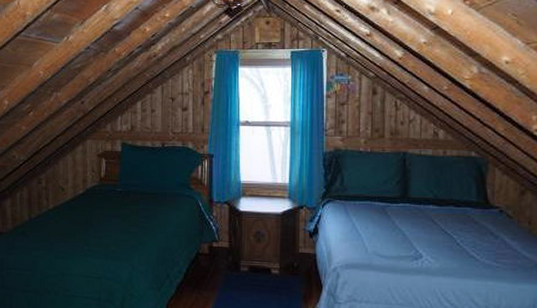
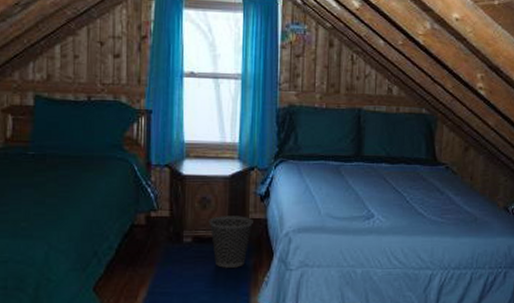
wastebasket: none [263,249,303,297] -> present [209,216,253,268]

